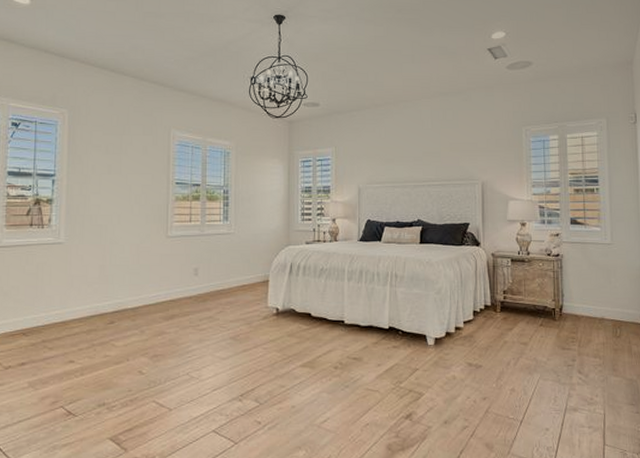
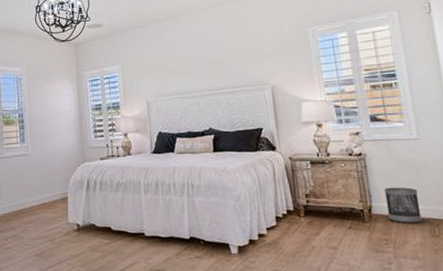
wastebasket: none [576,288,607,323] -> present [384,187,422,223]

